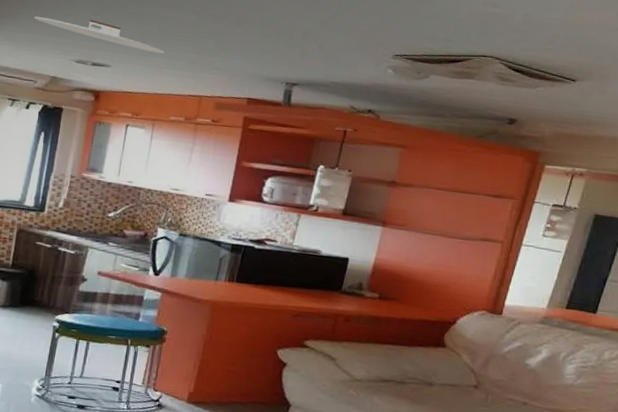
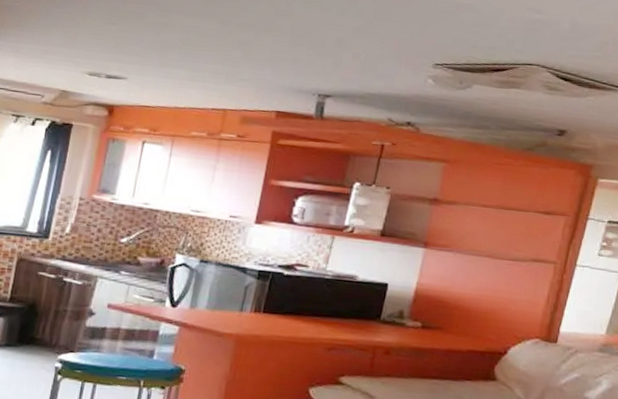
ceiling light: present [34,16,165,54] -> none [43,26,187,65]

